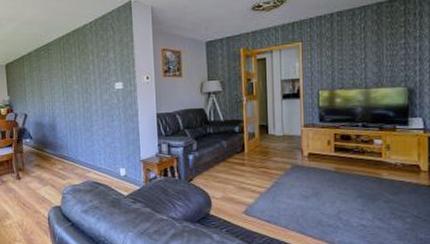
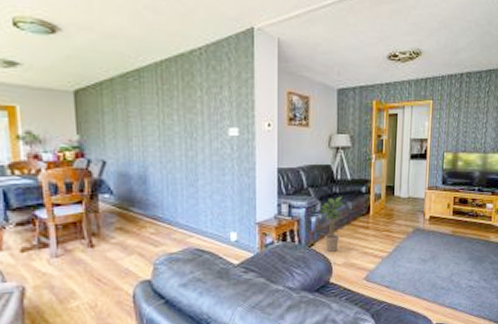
potted plant: none [195,136,220,186] -> present [319,196,345,252]

